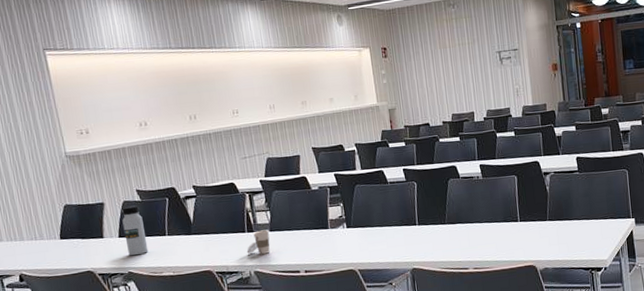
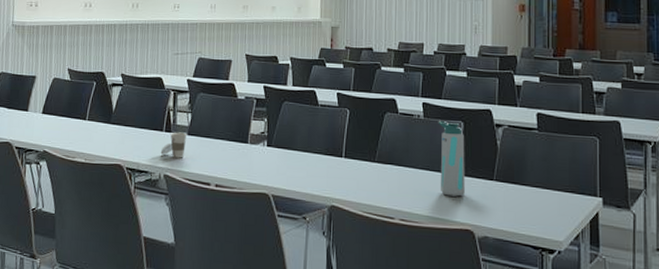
water bottle: present [122,205,149,256] -> none [47,83,68,135]
water bottle: none [495,177,525,241] -> present [438,120,465,197]

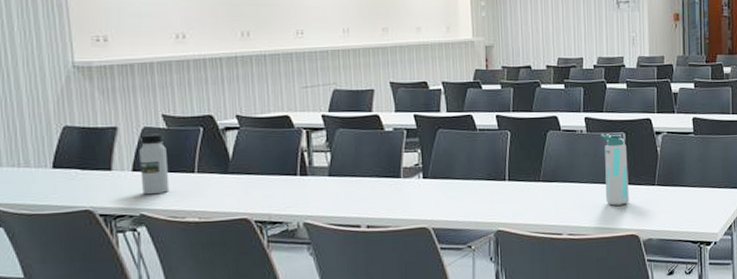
water bottle: none [47,83,68,135] -> present [139,133,170,195]
cup: present [160,132,187,158] -> none [296,174,328,203]

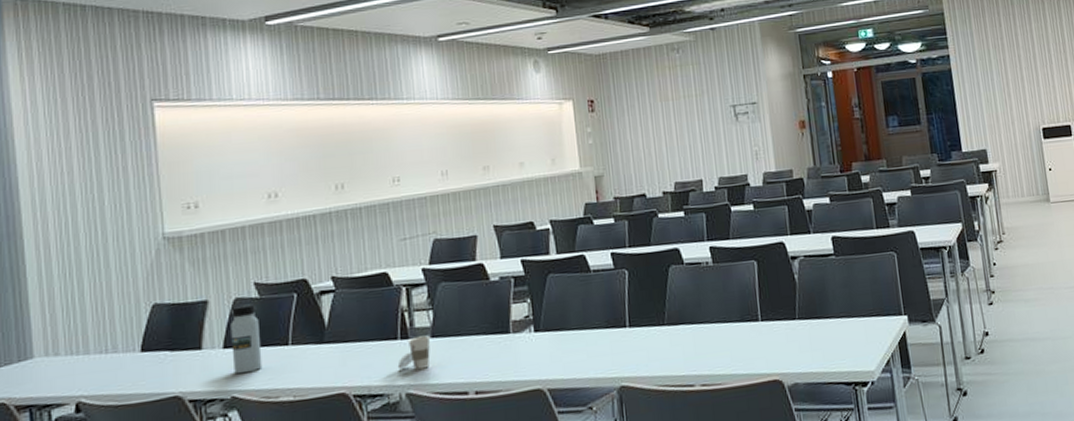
cup: none [296,174,328,203] -> present [397,335,431,370]
water bottle: present [601,133,629,206] -> none [729,262,768,348]

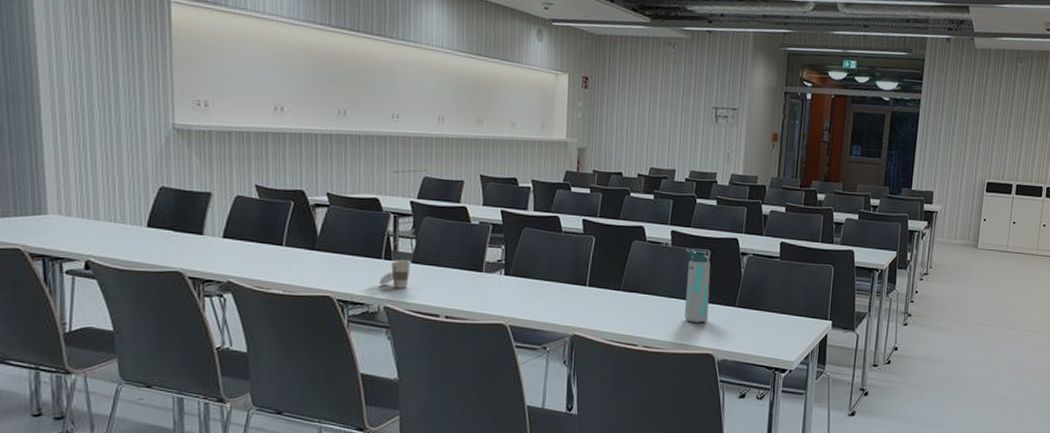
water bottle: present [231,304,263,374] -> none [230,202,258,263]
water bottle: none [729,262,768,348] -> present [684,248,711,323]

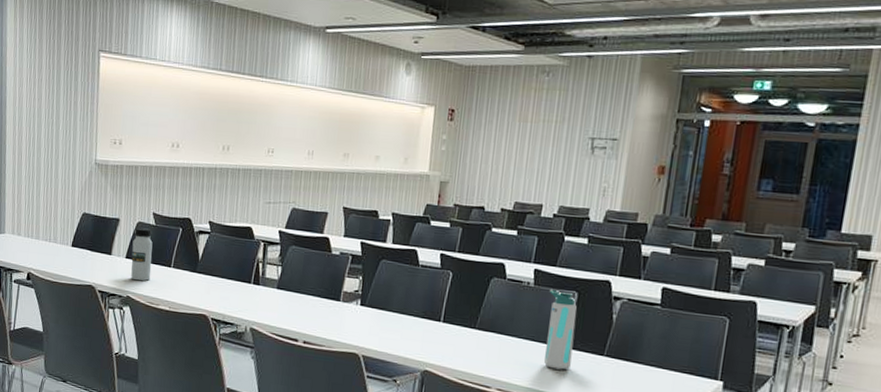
water bottle: none [230,202,258,263] -> present [131,227,153,281]
cup: present [379,259,411,289] -> none [247,285,277,312]

